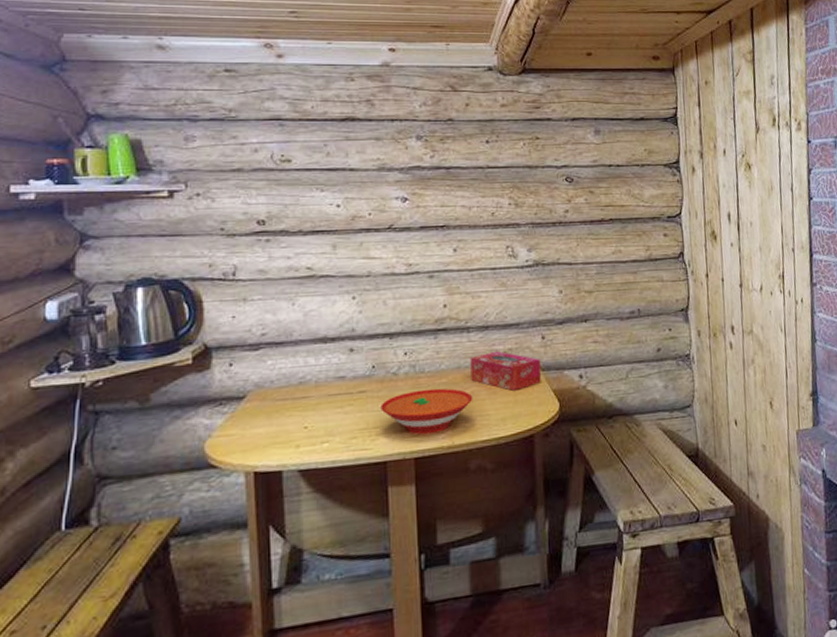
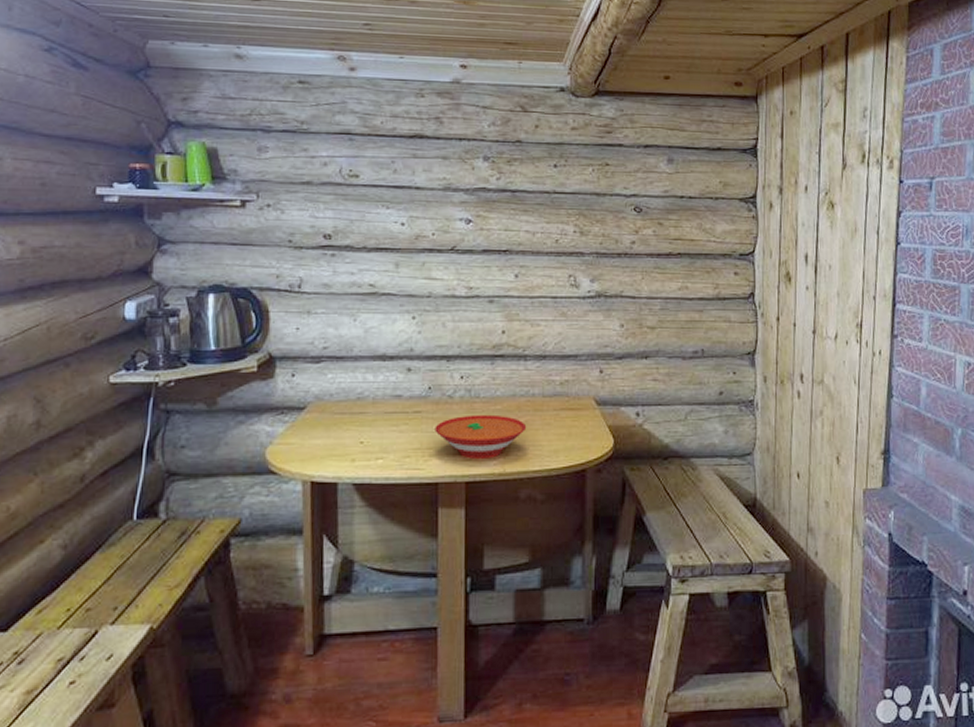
tissue box: present [470,350,541,391] -> none [526,381,596,423]

